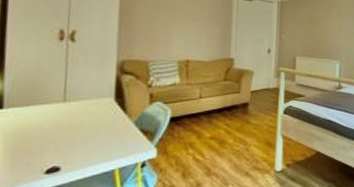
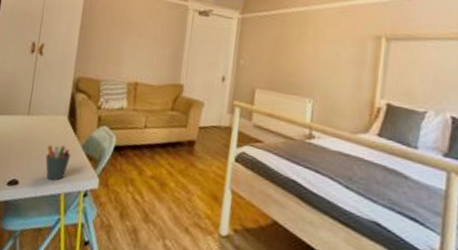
pen holder: none [92,125,123,160] -> present [45,145,71,181]

